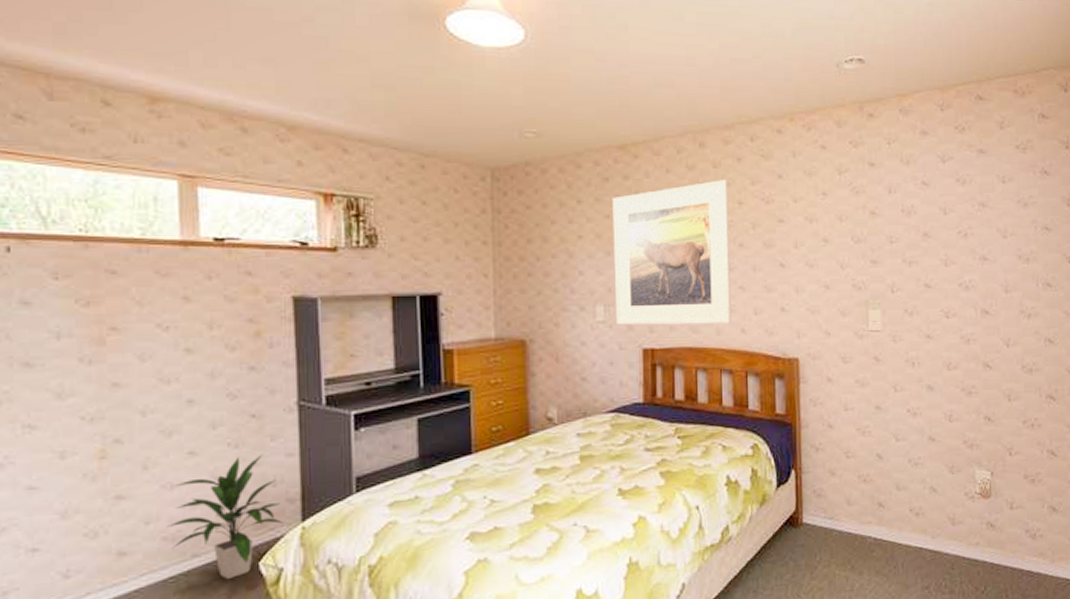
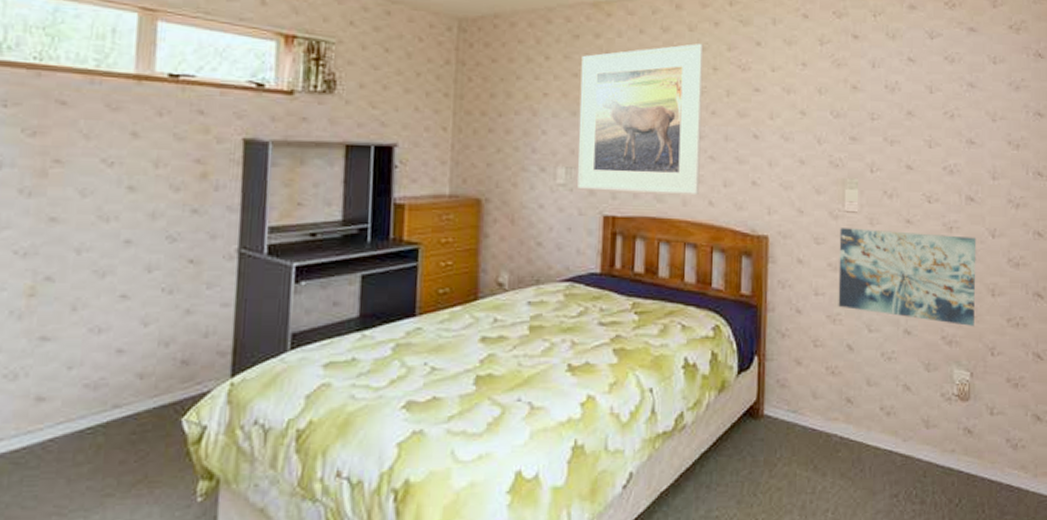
indoor plant: present [168,453,284,580] -> none [91,302,213,435]
wall art: none [865,346,993,430] -> present [838,228,977,326]

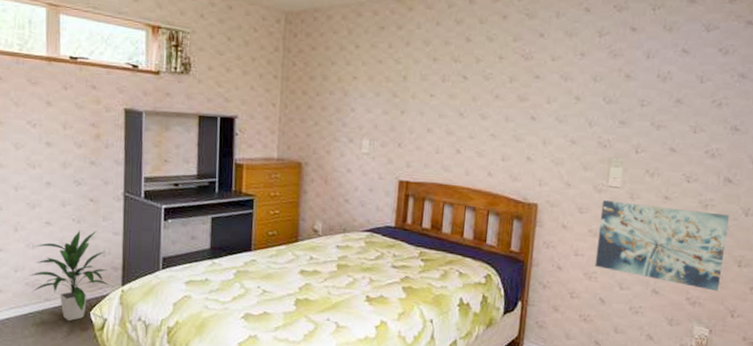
indoor plant: none [91,302,213,435] -> present [29,230,109,321]
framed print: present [578,44,704,196] -> none [379,35,492,167]

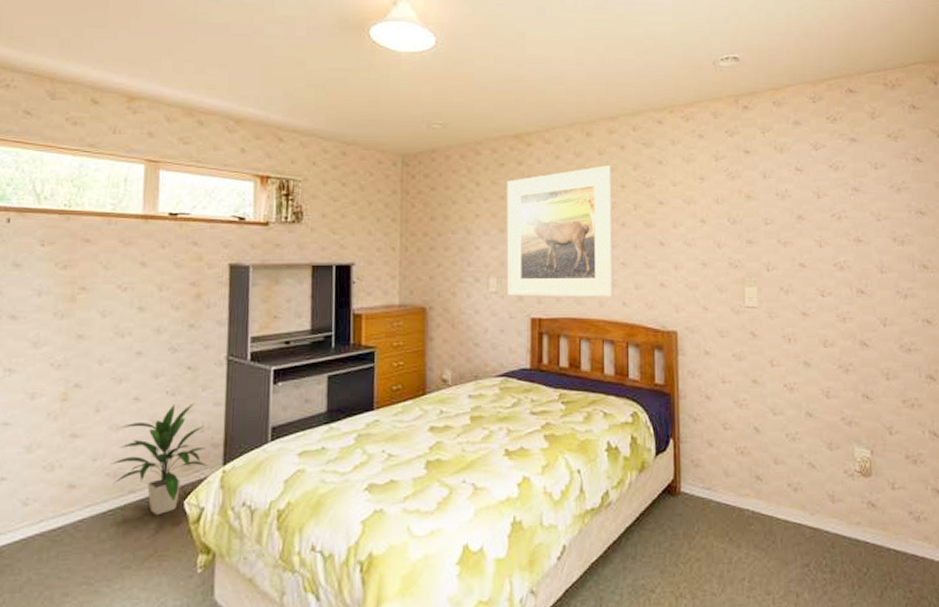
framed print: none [379,35,492,167] -> present [507,165,614,298]
wall art: present [594,200,730,291] -> none [741,322,872,408]

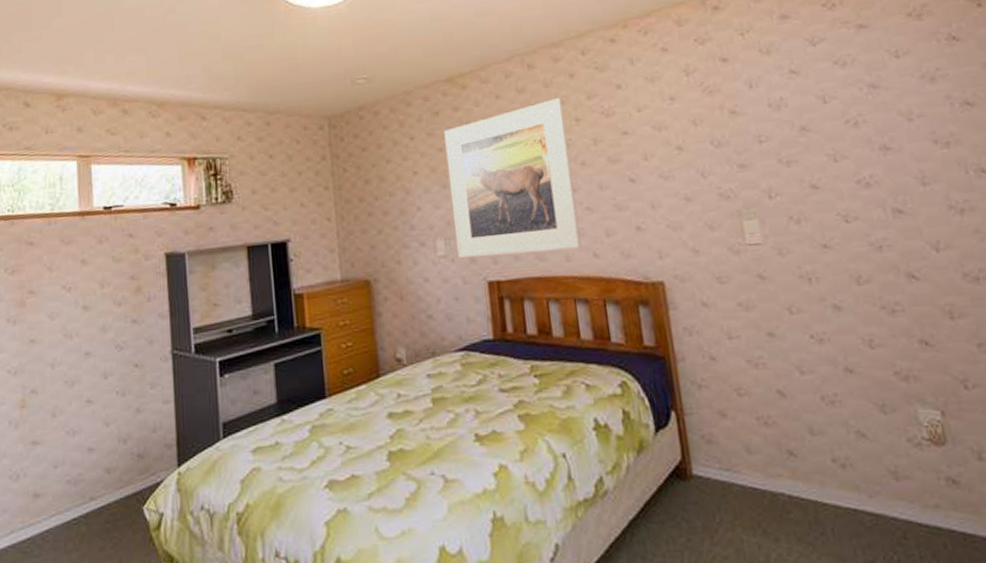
indoor plant: present [111,402,208,516] -> none [71,401,163,523]

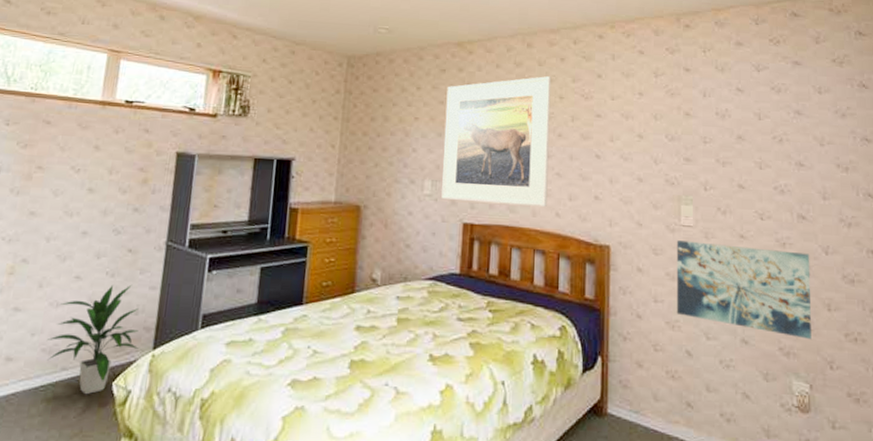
indoor plant: none [71,401,163,523] -> present [47,284,139,395]
wall art: none [744,254,934,357] -> present [676,240,811,339]

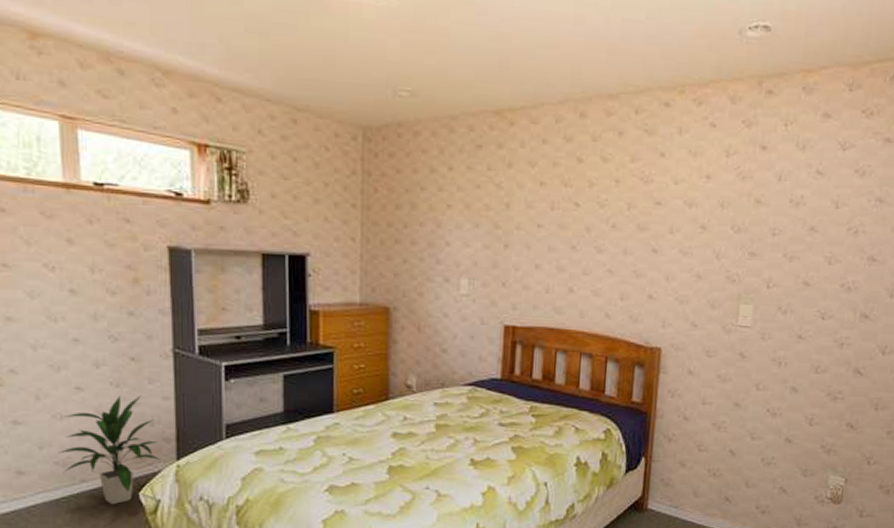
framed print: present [441,76,552,208] -> none [480,154,607,308]
wall art: present [676,240,811,339] -> none [724,342,866,437]

